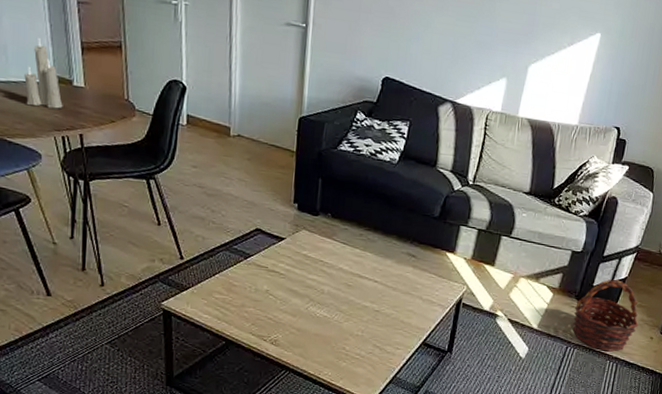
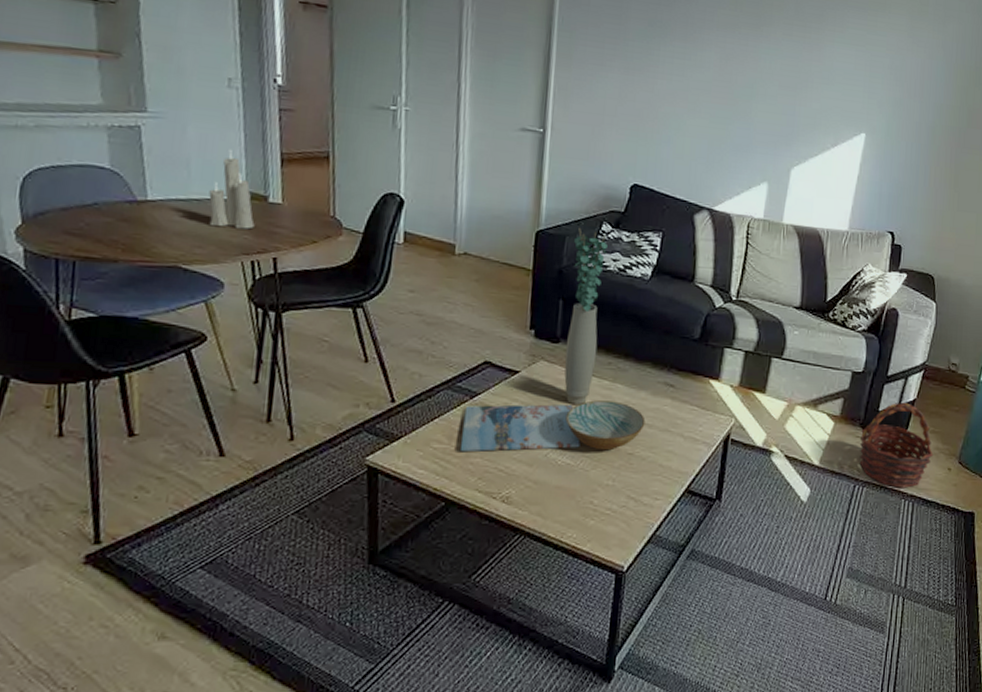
magazine: none [237,265,335,304] -> present [461,404,580,453]
vase: none [322,115,361,269] -> present [564,227,608,406]
bowl: none [323,265,390,308] -> present [565,400,646,451]

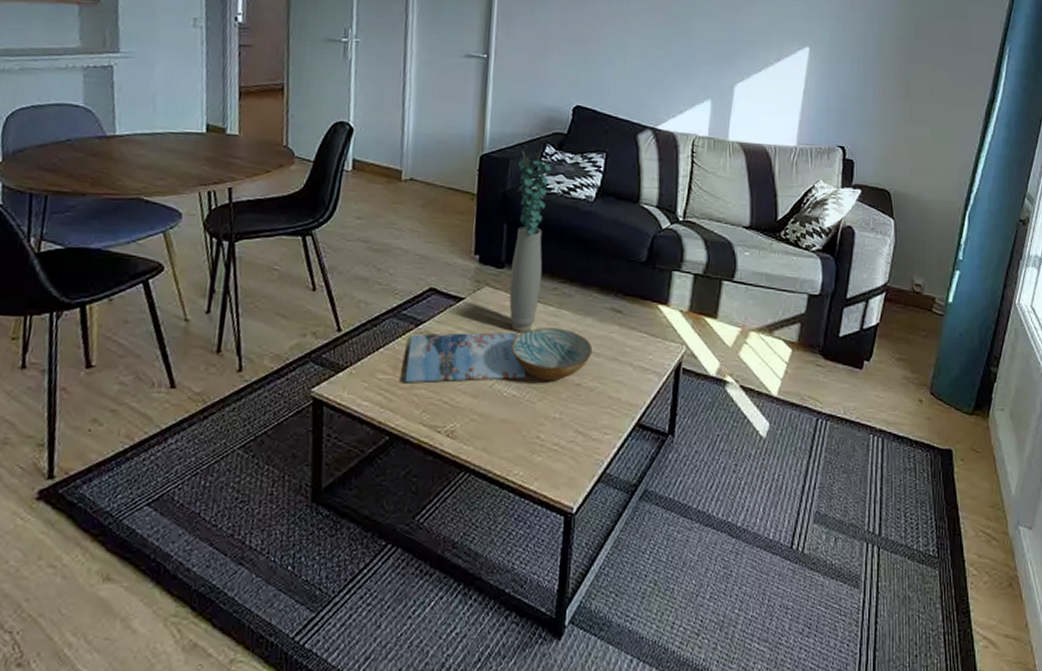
candle: present [208,150,255,230] -> none [171,85,213,161]
basket: present [859,402,933,488] -> none [821,326,902,422]

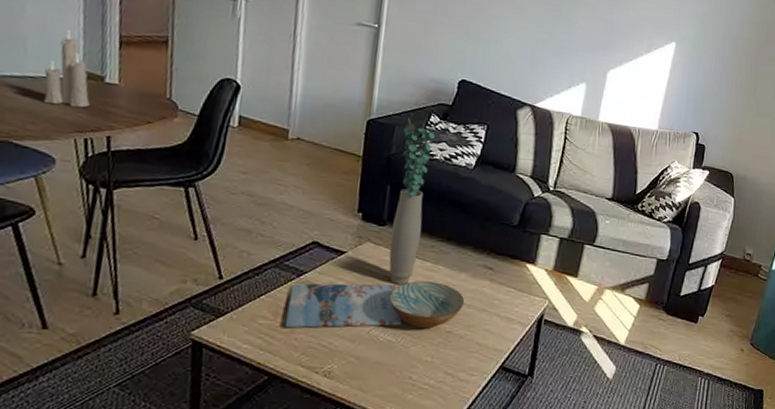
candle: none [171,85,213,161] -> present [43,30,90,108]

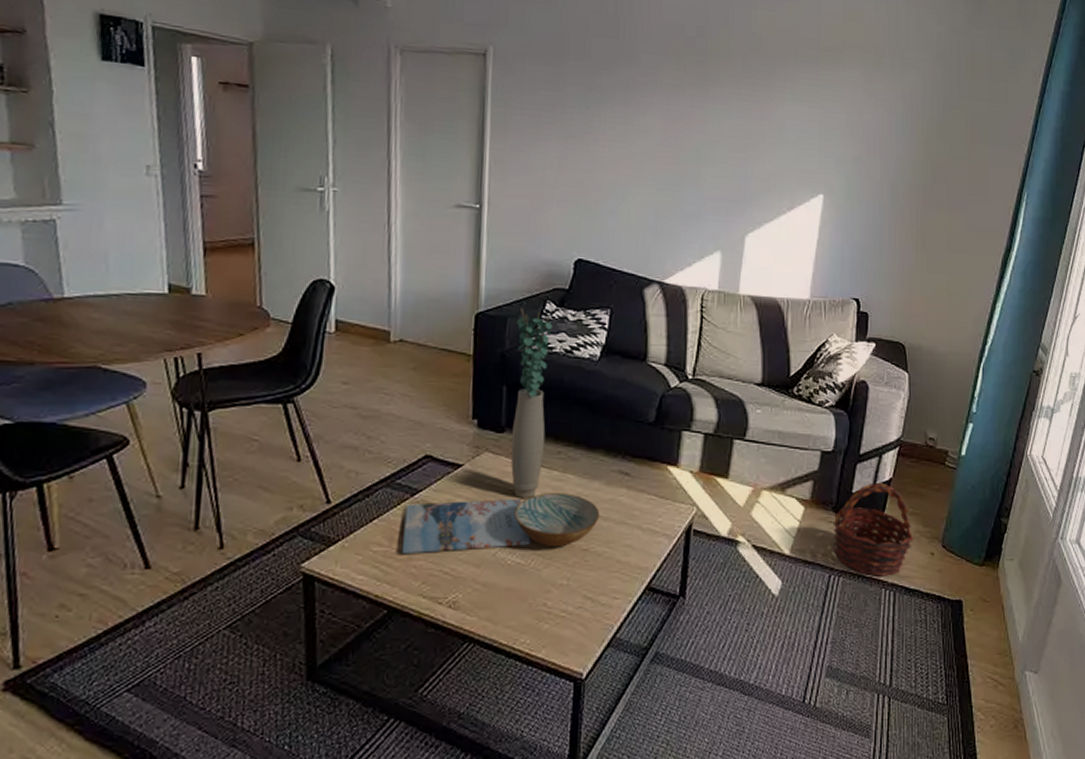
candle: present [43,30,90,108] -> none [128,241,177,324]
basket: none [661,288,728,367] -> present [834,482,914,577]

